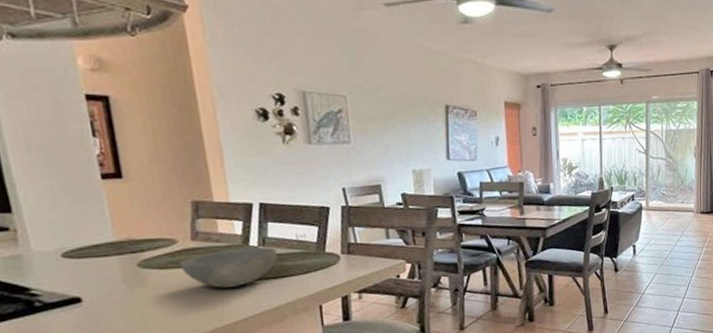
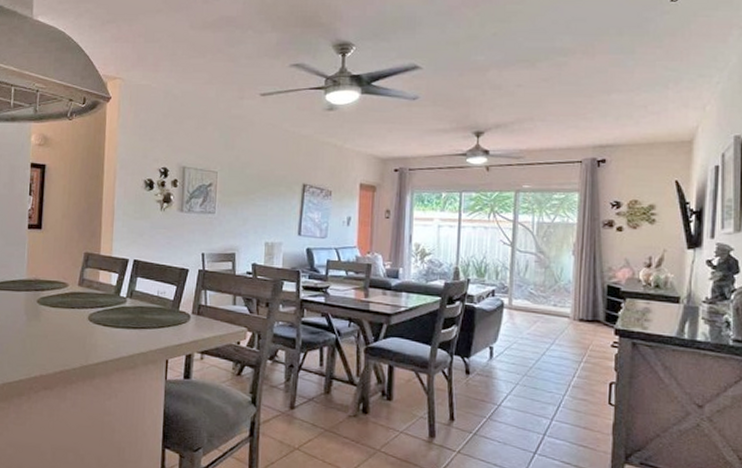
bowl: present [179,246,278,288] -> none [66,297,140,332]

